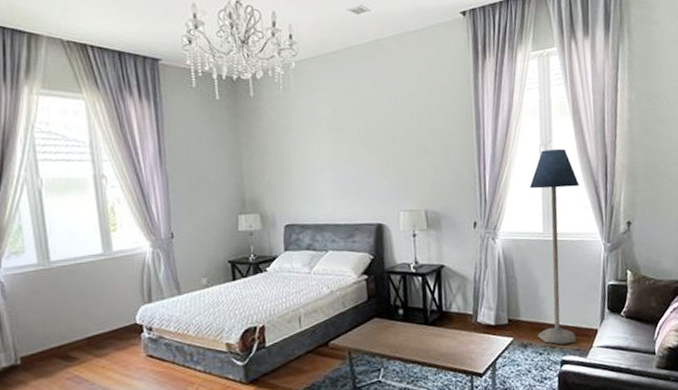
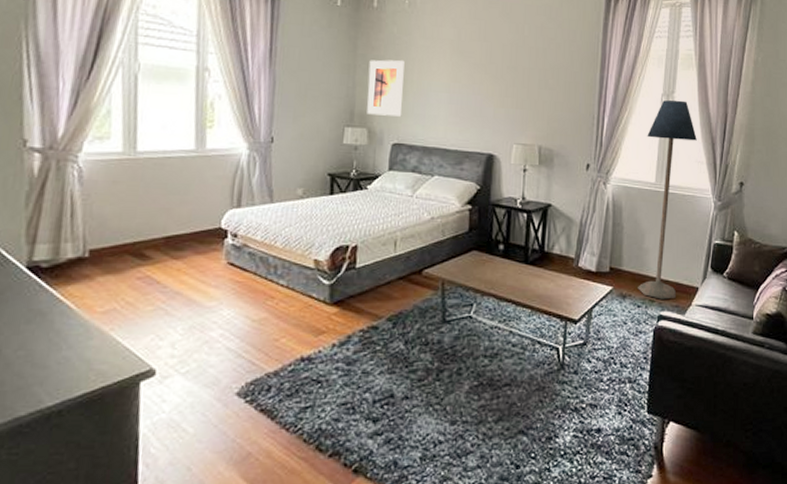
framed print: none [253,143,291,200] -> present [367,59,405,117]

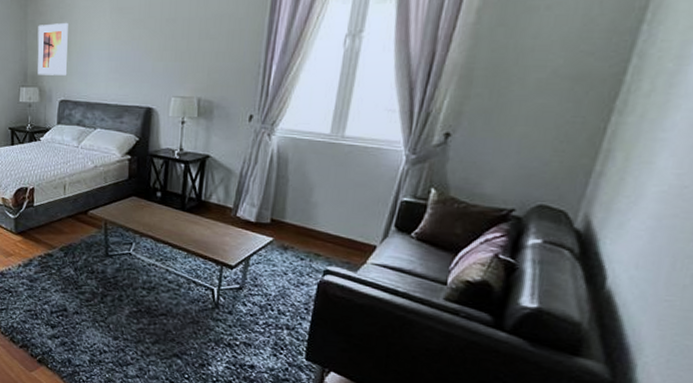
floor lamp: present [638,100,697,300] -> none [302,40,389,255]

